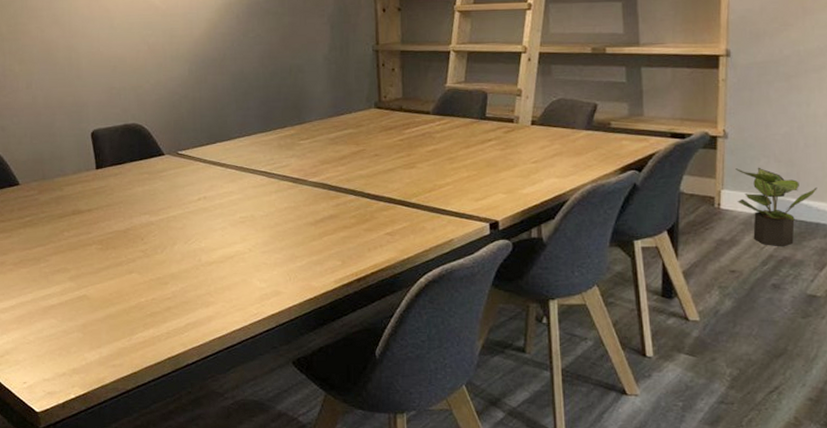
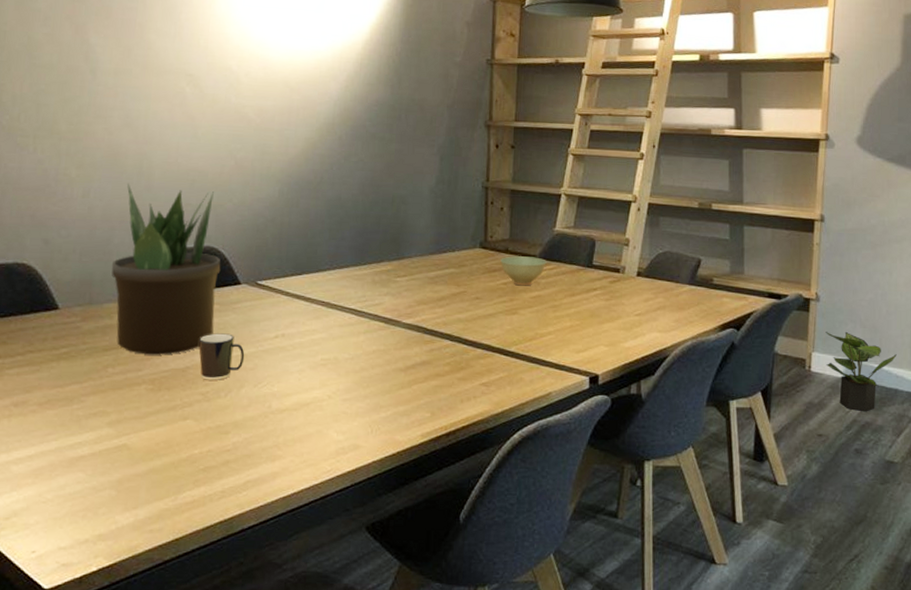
planter: none [56,74,146,220] -> present [111,184,221,355]
mug: none [134,198,174,239] -> present [198,333,245,380]
bowl: none [395,113,440,141] -> present [500,256,547,286]

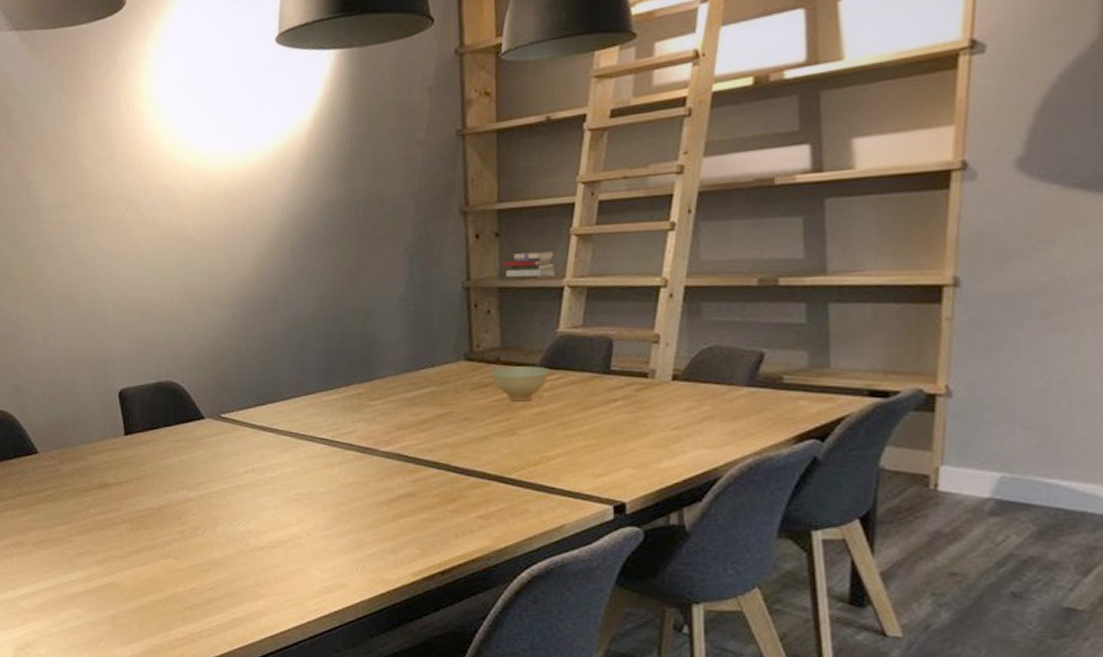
planter: present [111,184,221,355] -> none [79,323,183,495]
mug: present [198,333,245,380] -> none [169,470,217,518]
books: none [514,163,556,186] -> present [501,250,555,279]
potted plant: present [825,331,897,412] -> none [962,435,1084,544]

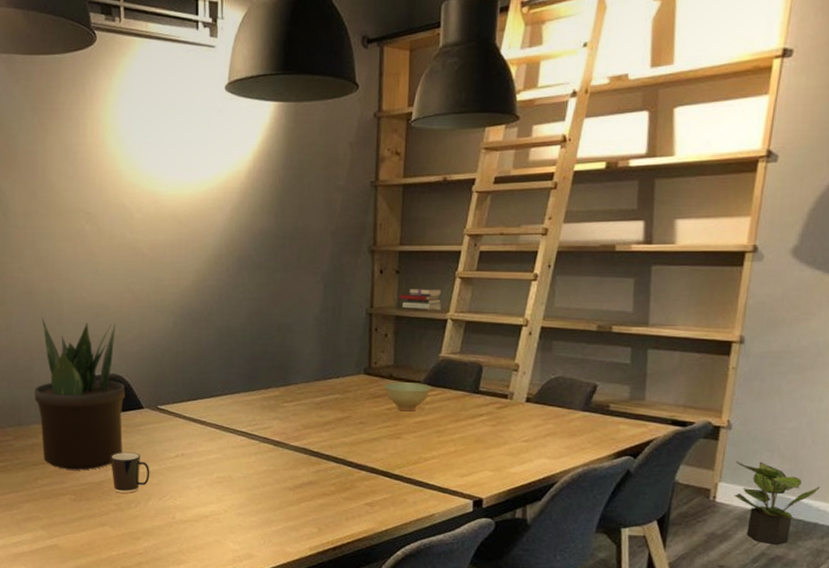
planter: none [79,323,183,495] -> present [34,318,126,470]
mug: none [169,470,217,518] -> present [110,452,150,493]
potted plant: none [962,435,1084,544] -> present [734,461,820,545]

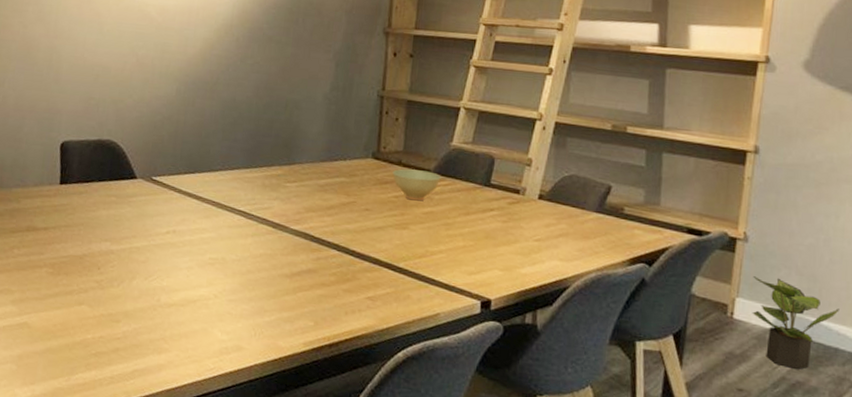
planter: present [34,318,126,470] -> none [20,75,120,241]
mug: present [110,452,150,493] -> none [95,224,138,270]
books: present [399,288,442,311] -> none [412,73,456,98]

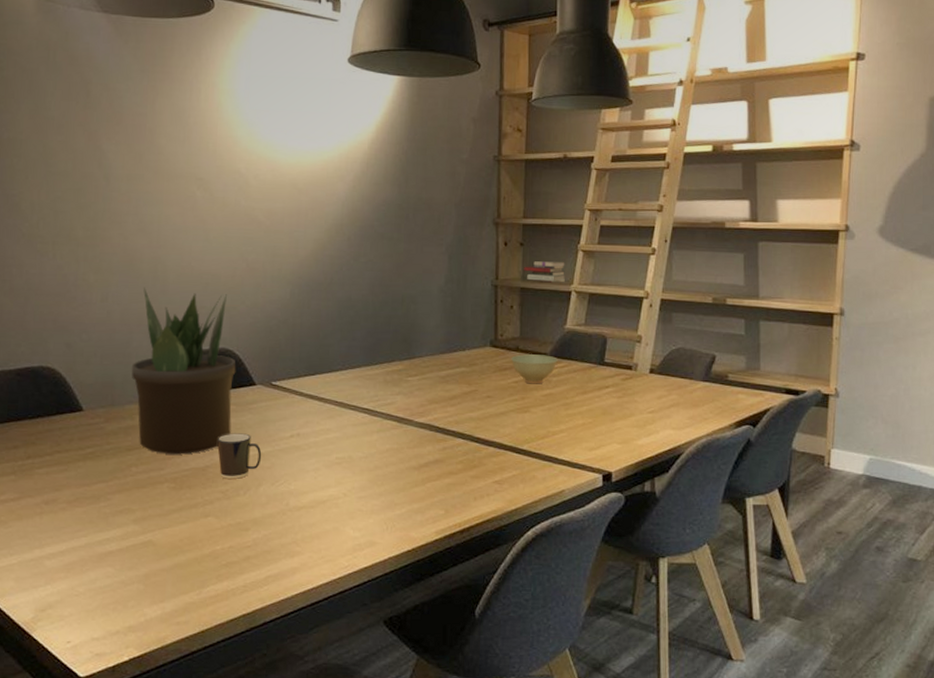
planter: none [20,75,120,241] -> present [131,288,236,455]
mug: none [95,224,138,270] -> present [216,433,262,479]
books: none [412,73,456,98] -> present [524,260,565,283]
potted plant: present [752,276,840,370] -> none [845,427,920,509]

